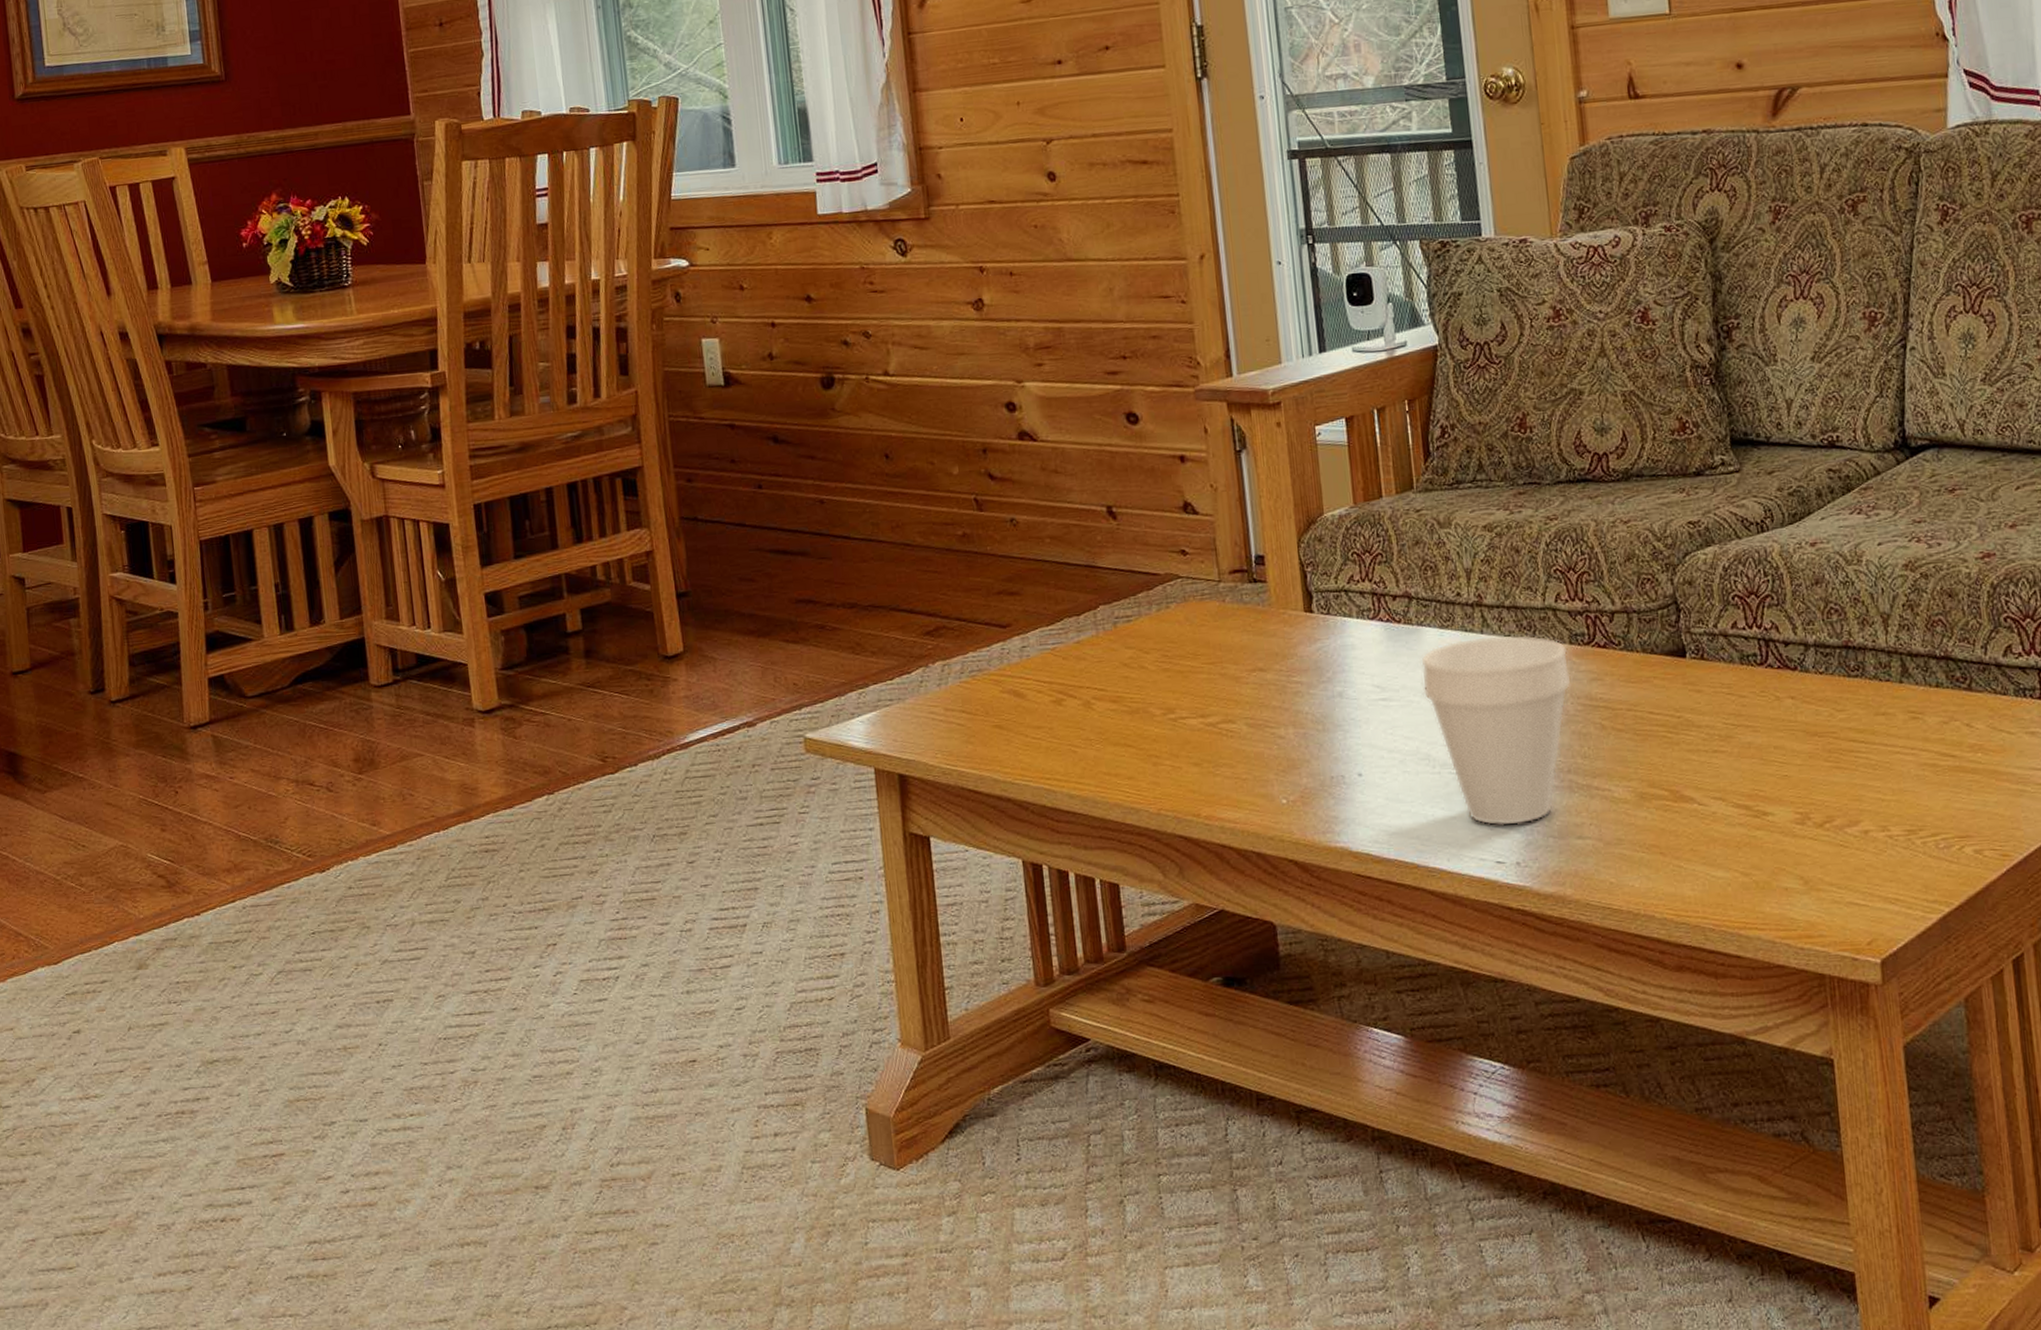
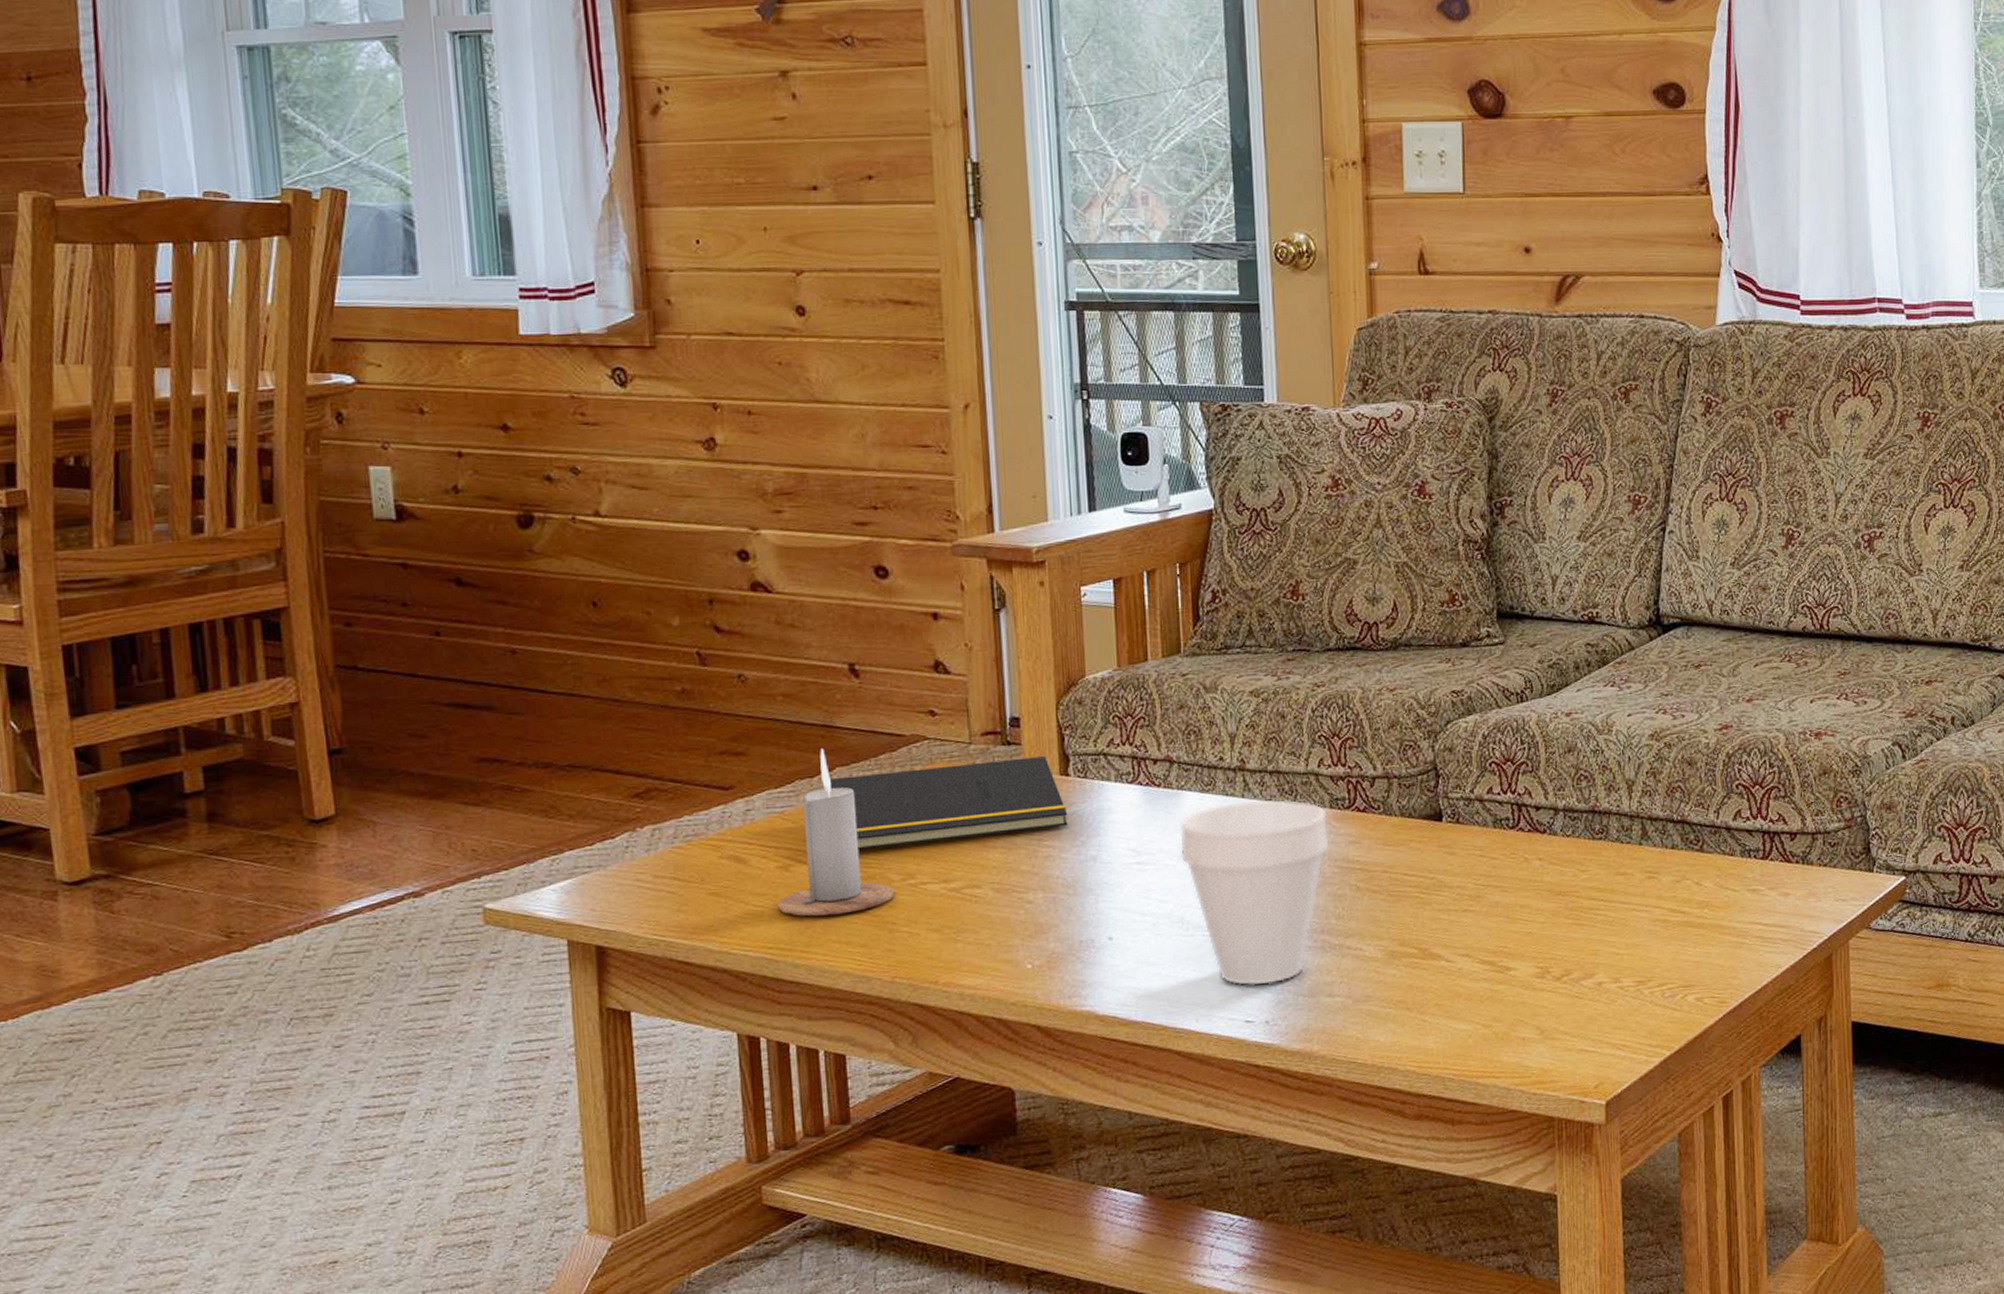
candle: none [1053,588,1157,749] -> present [778,749,895,916]
notepad: none [1090,593,1315,686] -> present [825,756,1068,851]

